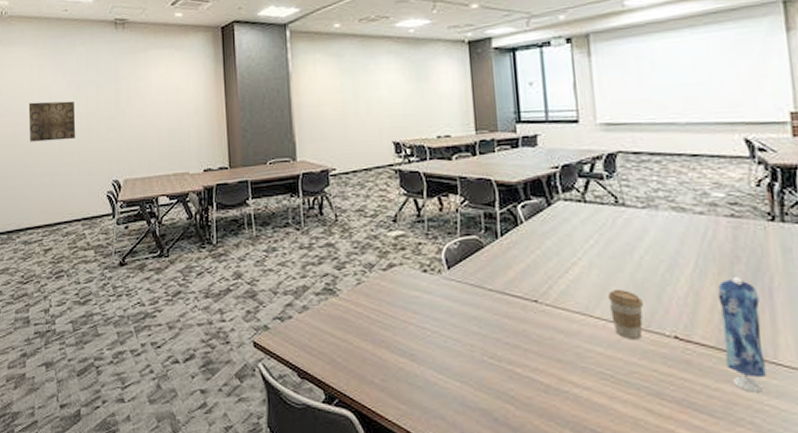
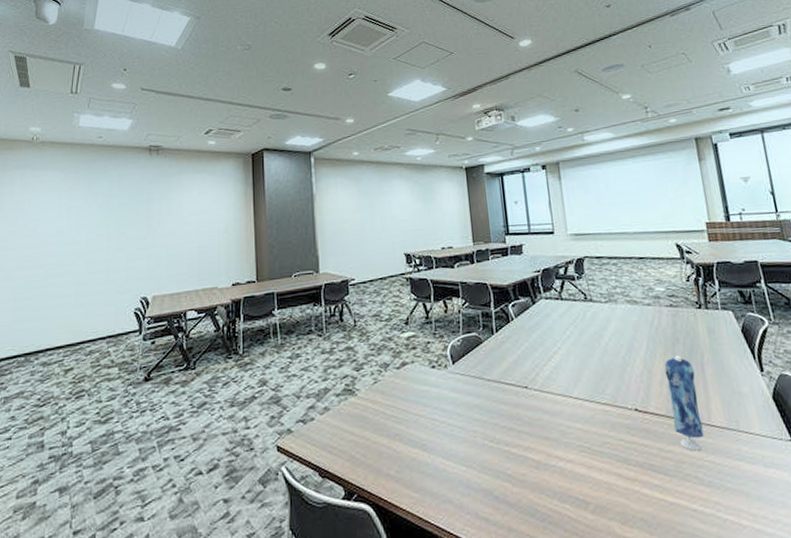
wall art: present [28,101,76,142] -> none [55,222,105,263]
coffee cup: present [607,290,643,340] -> none [582,372,611,415]

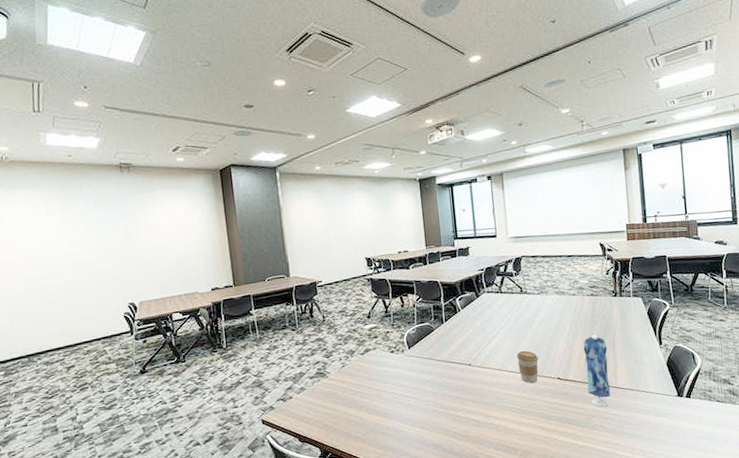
coffee cup: none [582,372,611,415] -> present [516,351,538,384]

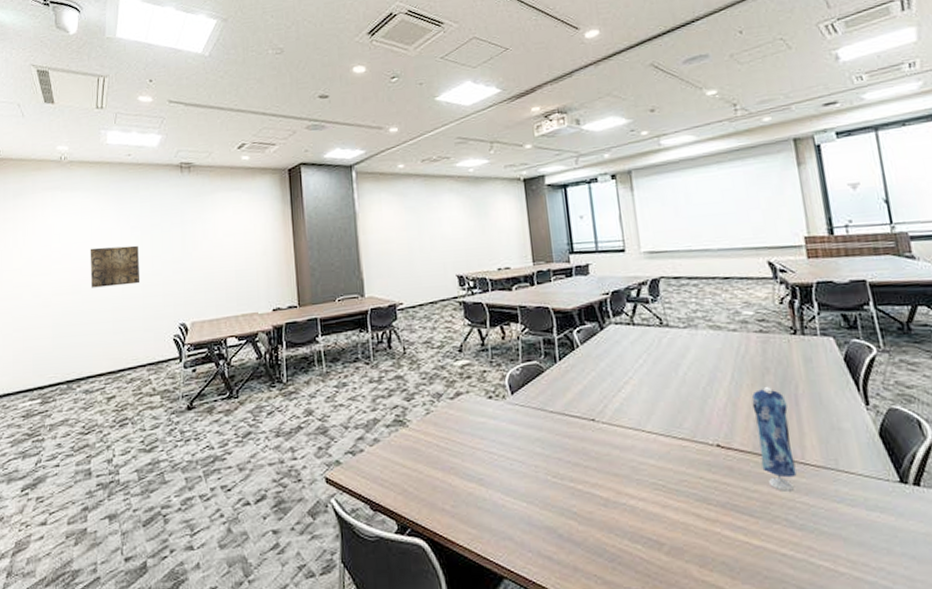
wall art: none [39,236,90,275] -> present [90,245,141,288]
coffee cup: present [516,351,538,384] -> none [657,405,689,451]

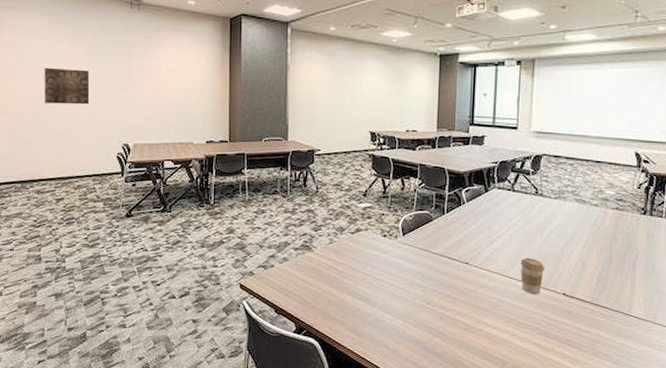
coffee cup: none [657,405,689,451] -> present [520,258,544,295]
dress: present [752,386,797,491] -> none [595,252,626,334]

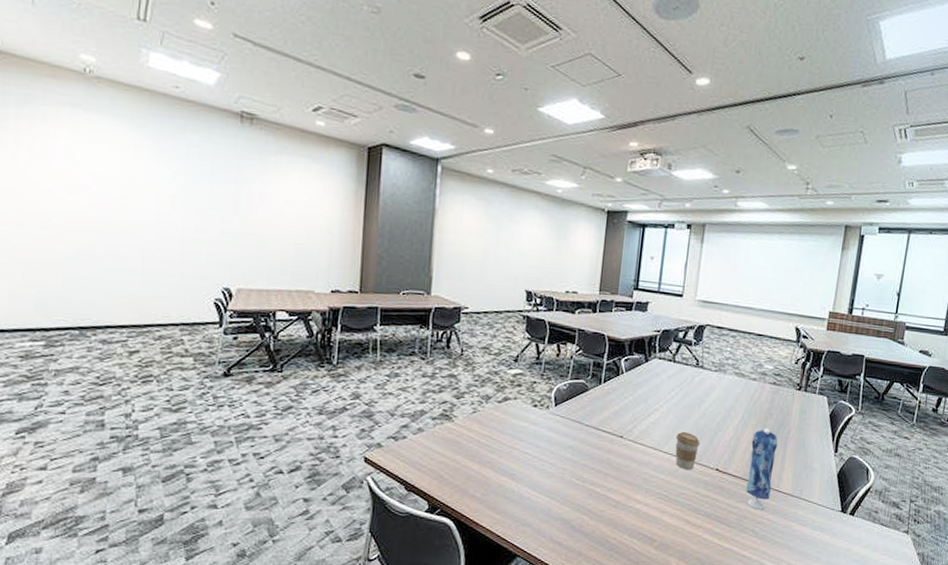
wall art: present [44,67,90,105] -> none [116,186,180,237]
dress: none [595,252,626,334] -> present [746,427,778,510]

